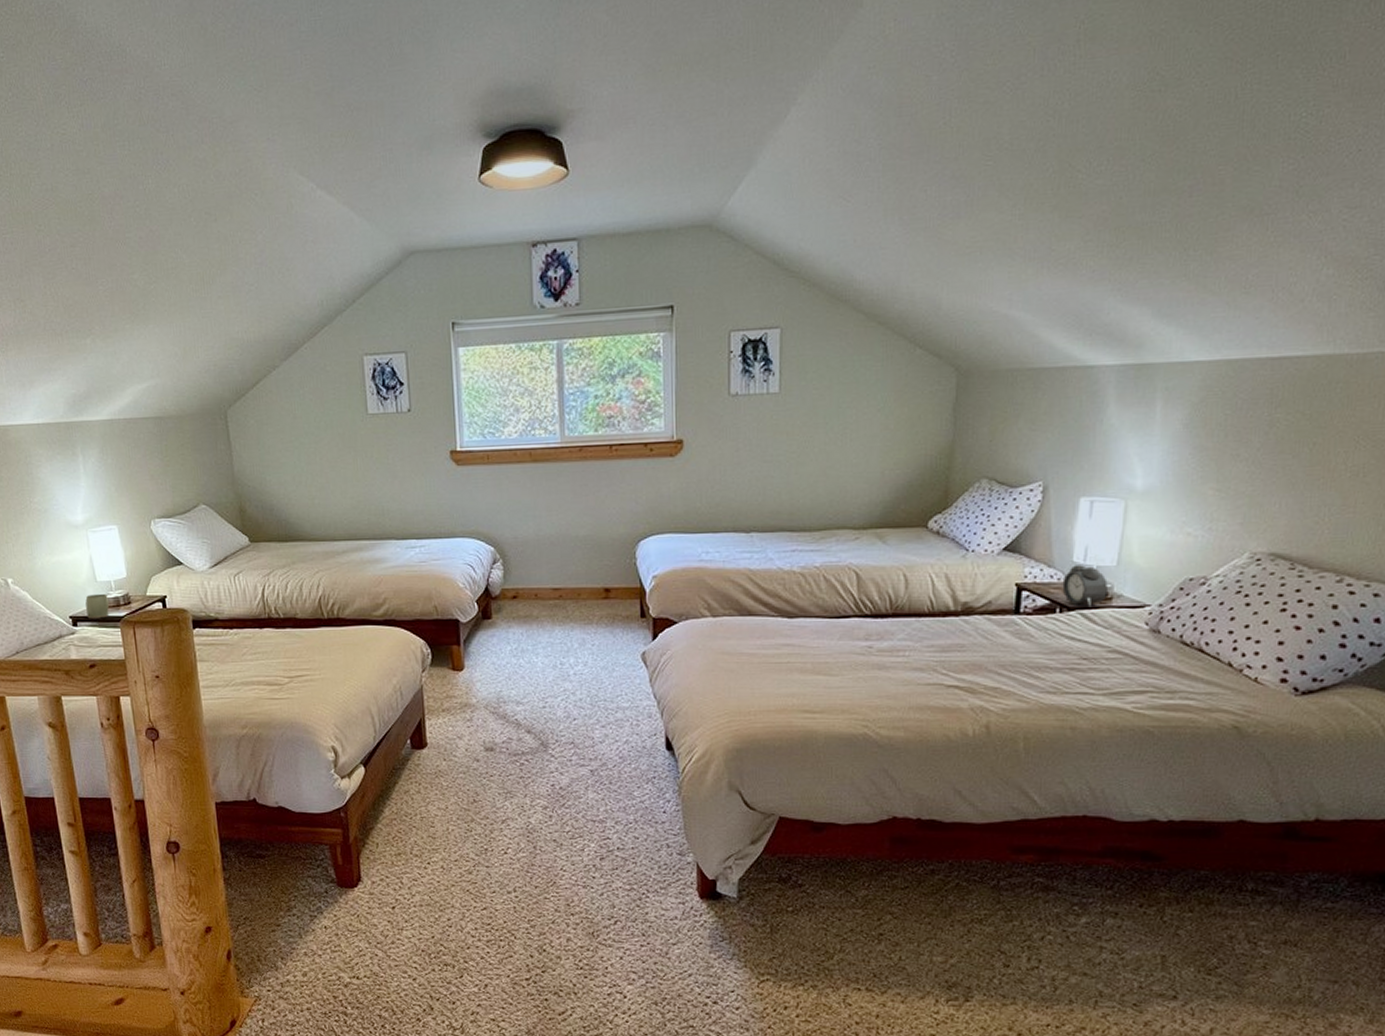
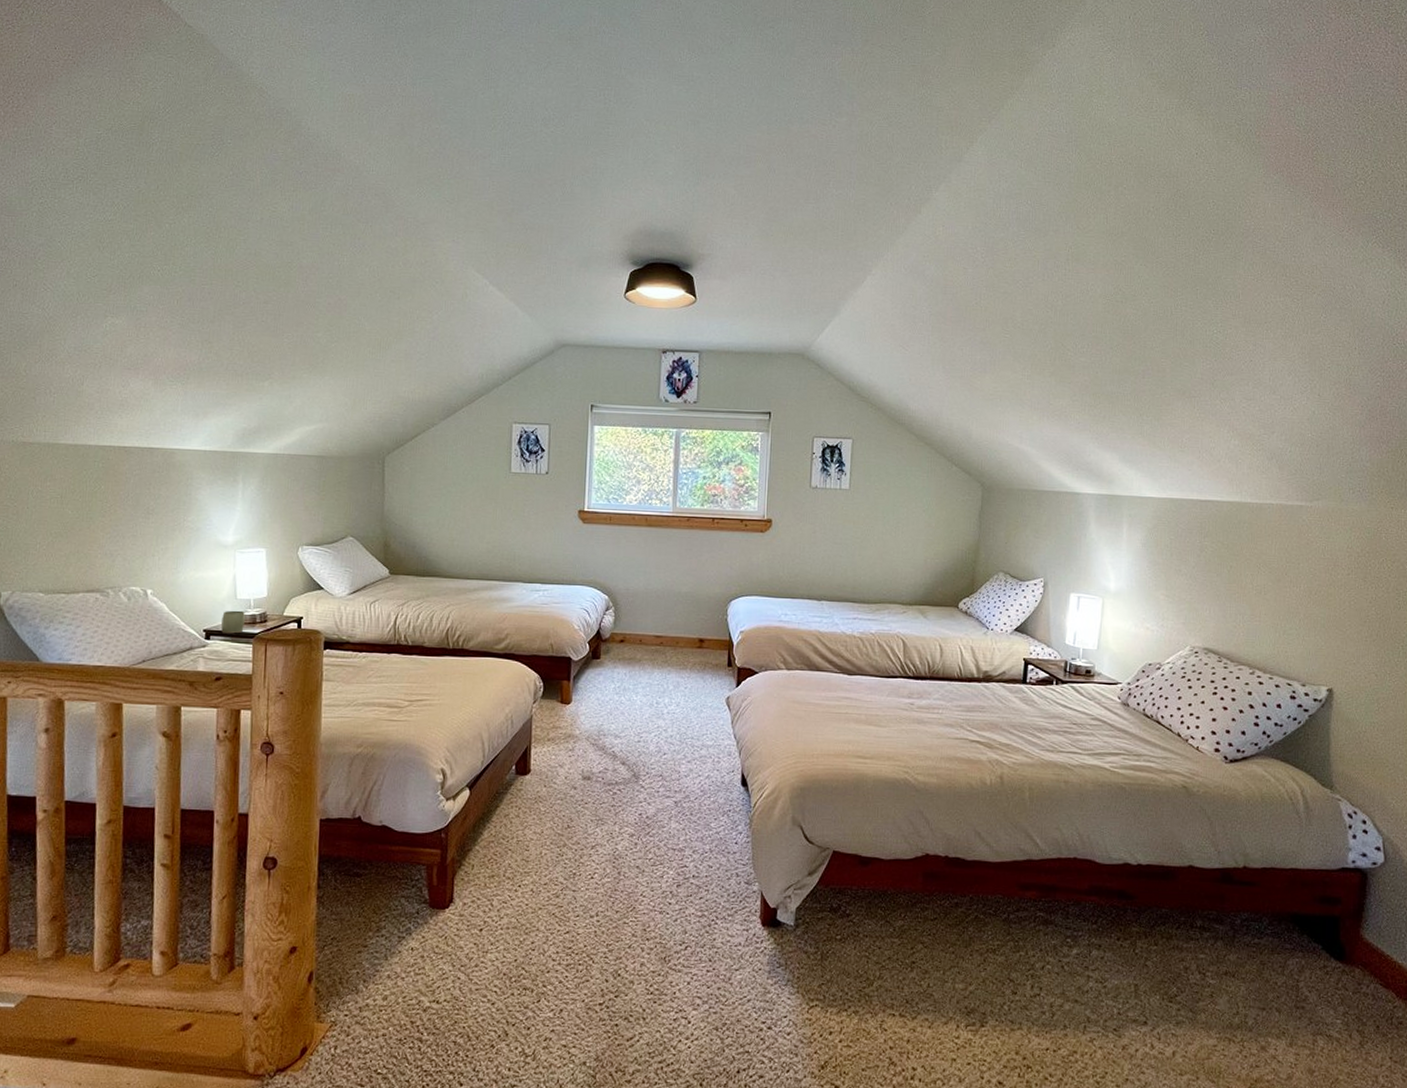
alarm clock: present [1062,565,1109,608] -> none [1057,647,1092,682]

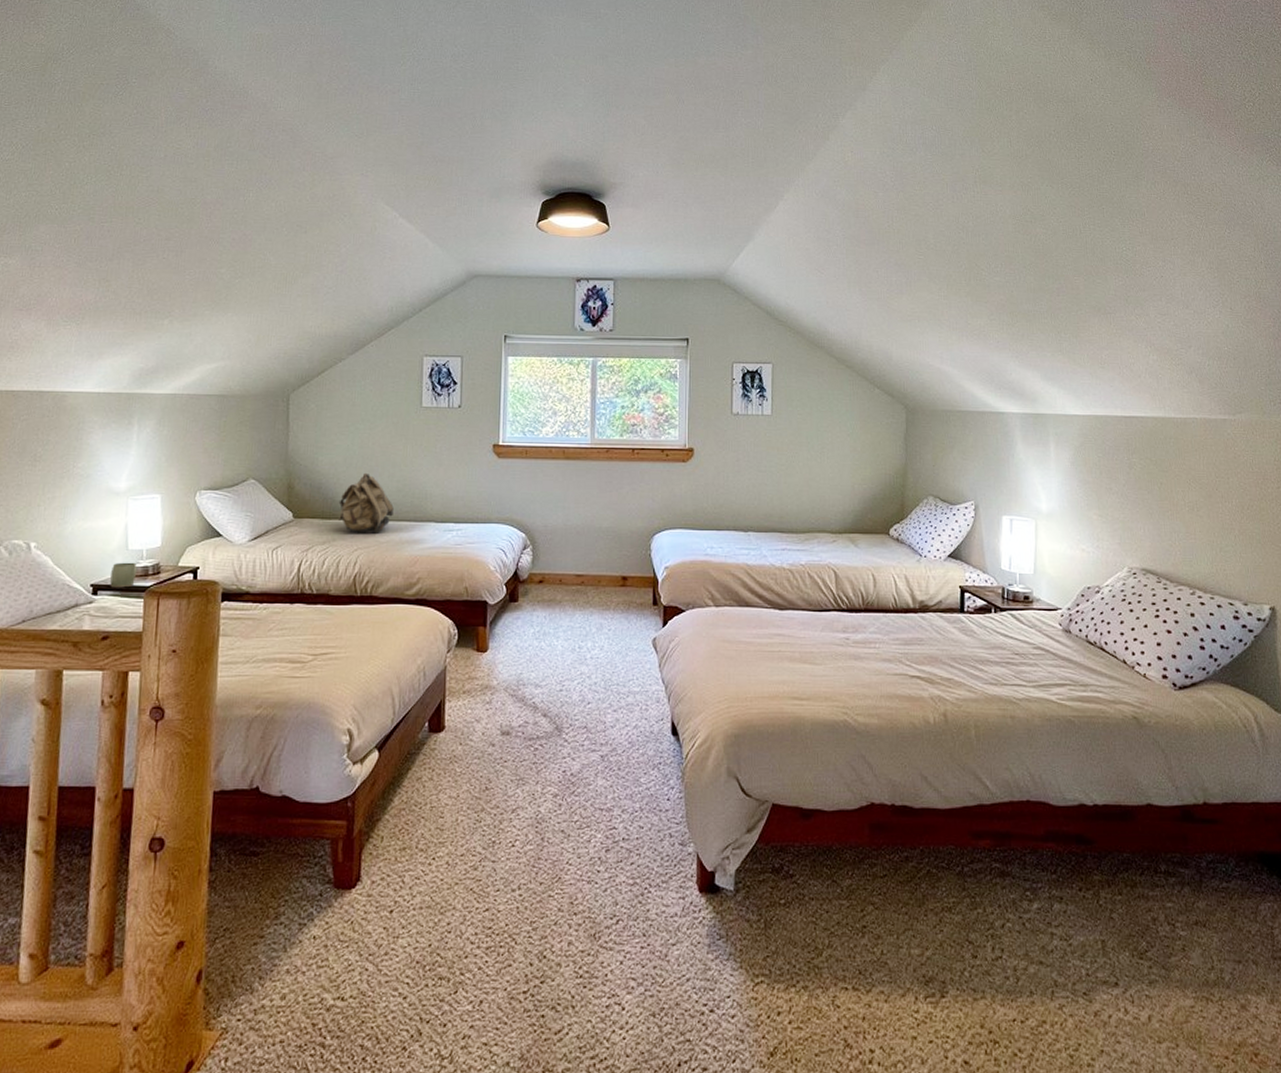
backpack: none [431,533,484,591] -> present [337,472,394,533]

